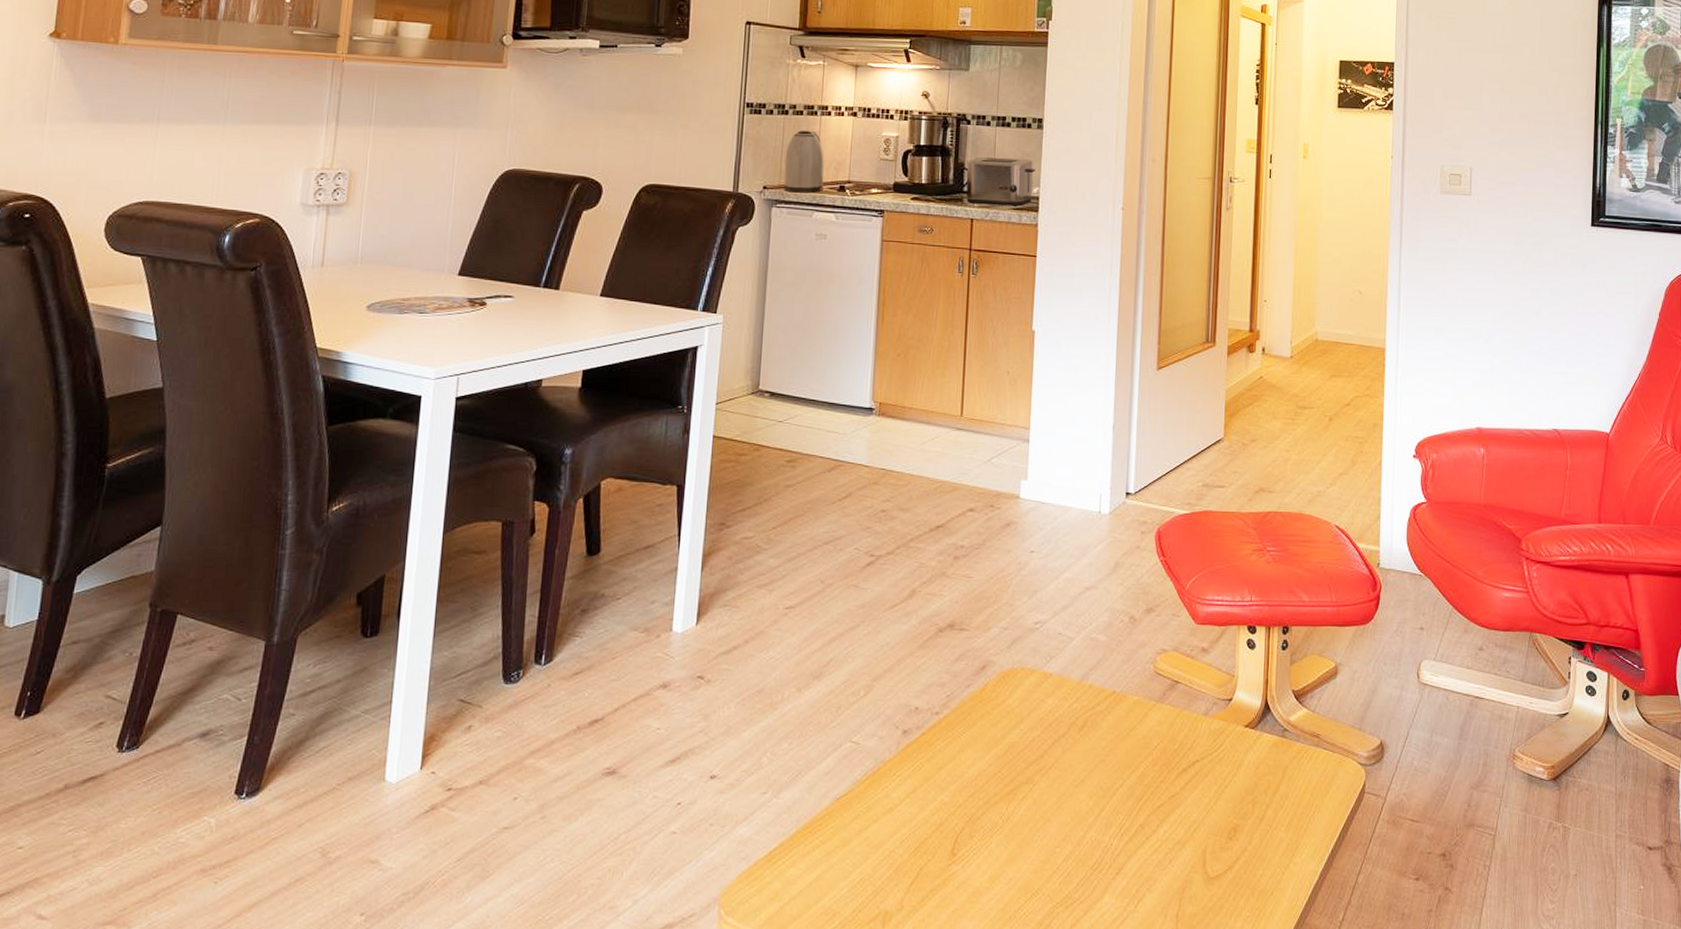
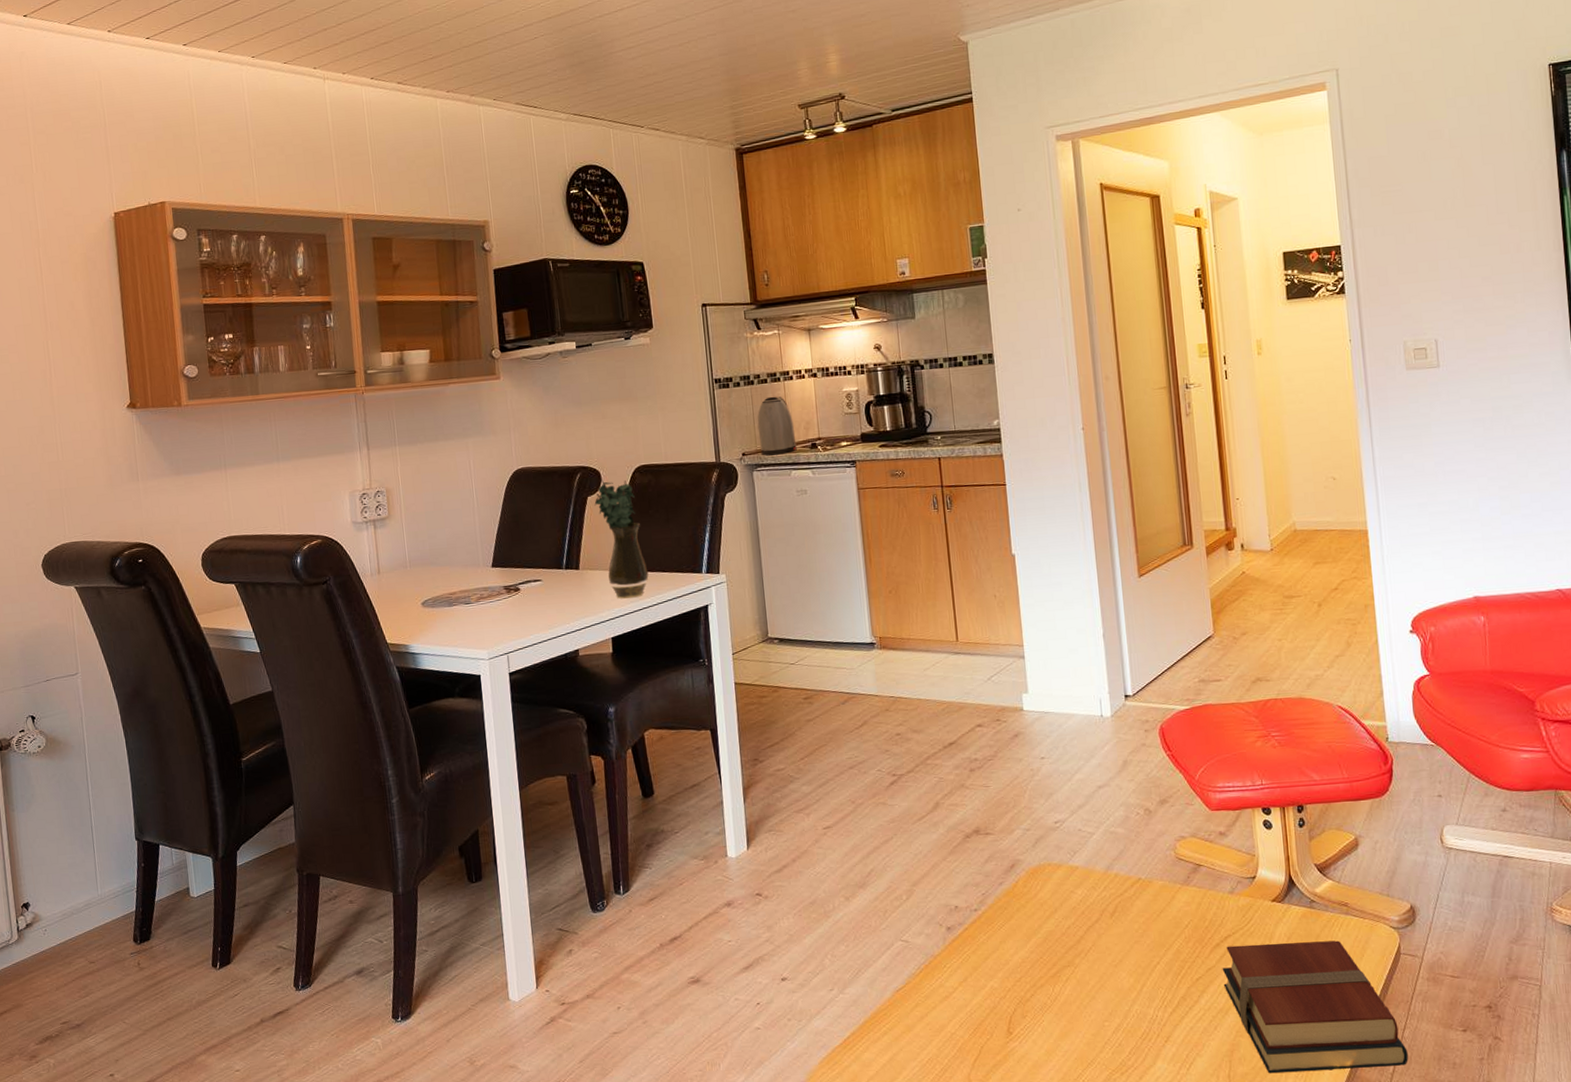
vase: none [589,192,638,329] -> present [594,478,649,599]
toaster: present [966,156,1035,208] -> none [926,394,994,444]
books: none [1184,772,1359,916] -> present [1222,940,1408,1074]

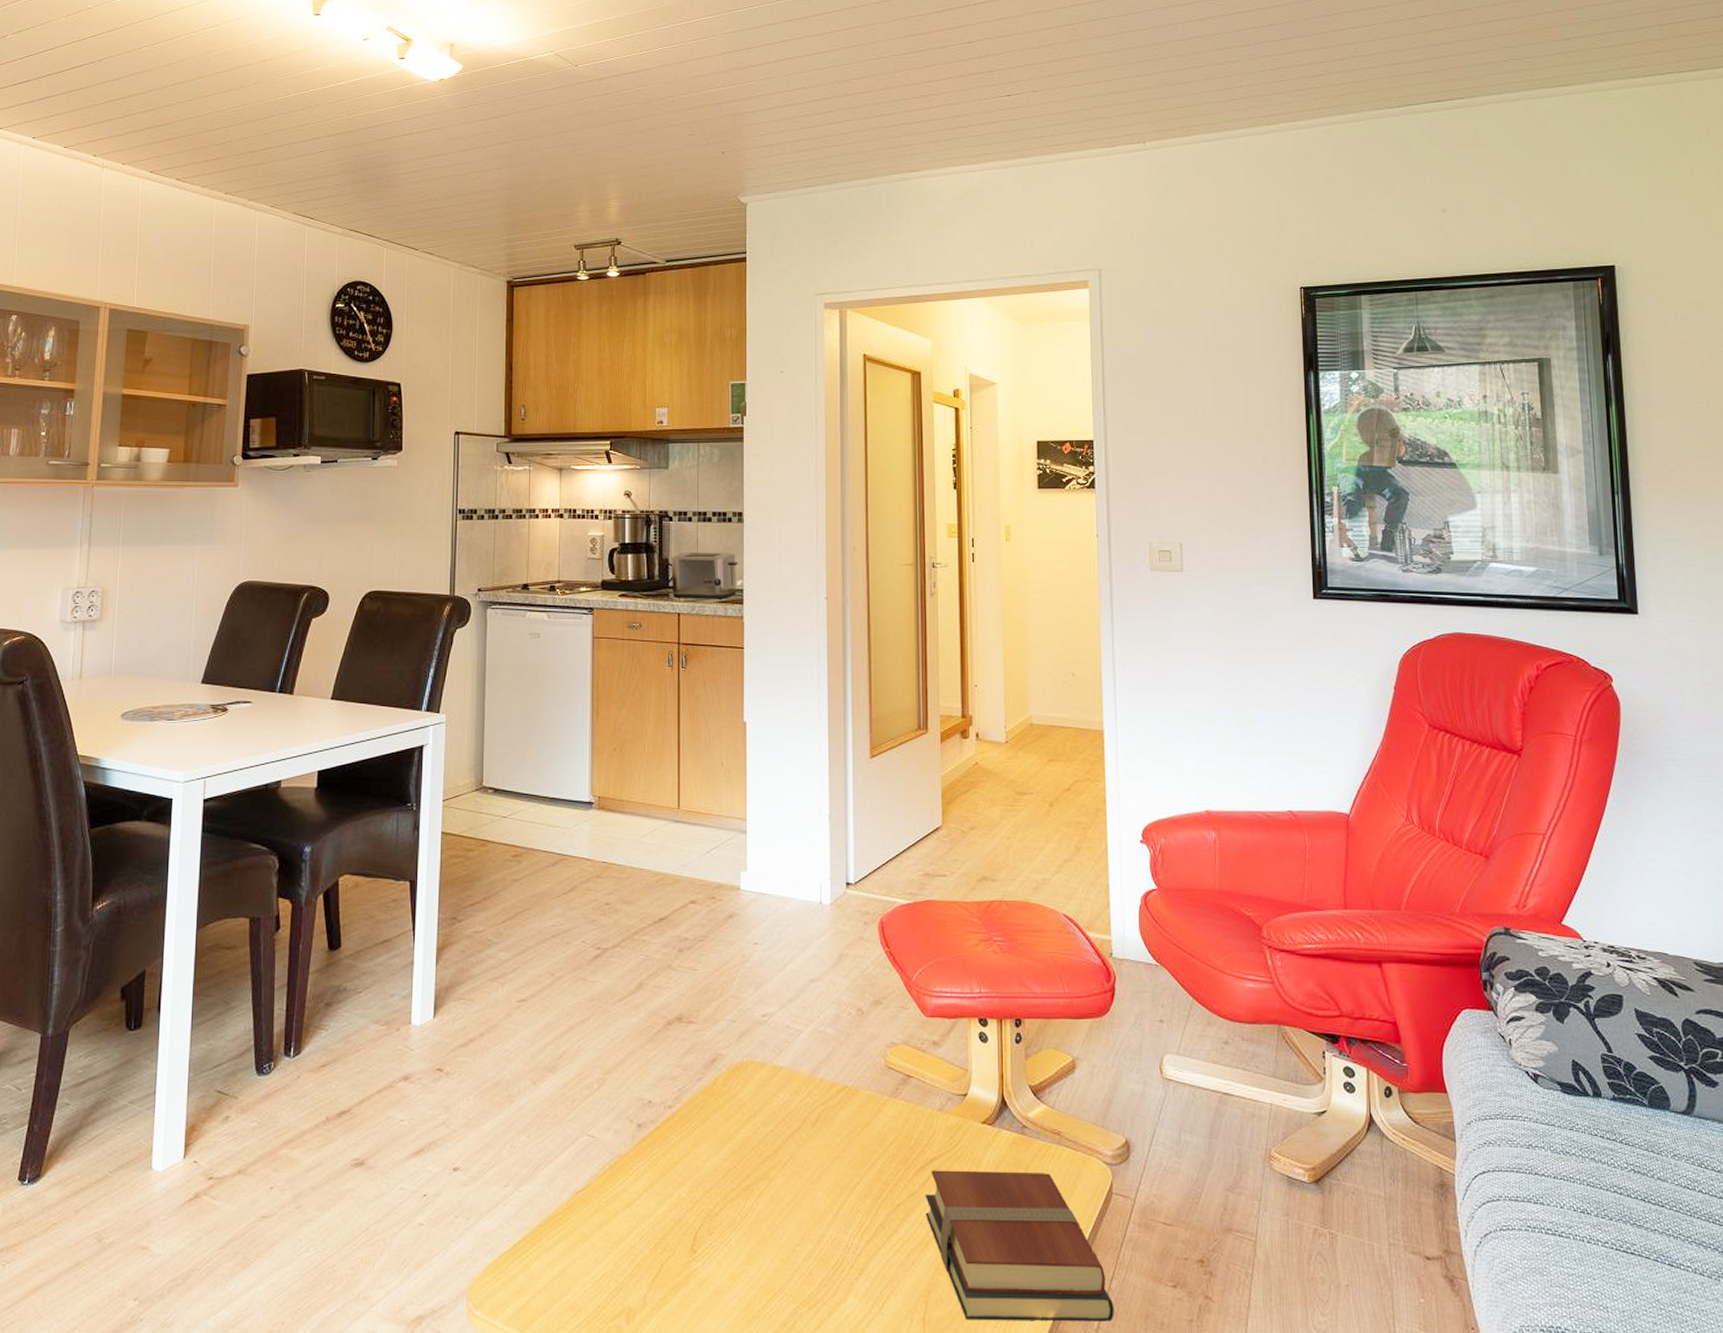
vase: present [594,478,649,599] -> none [318,600,366,730]
kettle: present [757,396,797,456] -> none [497,533,535,594]
toaster: none [926,394,994,444] -> present [671,552,738,601]

